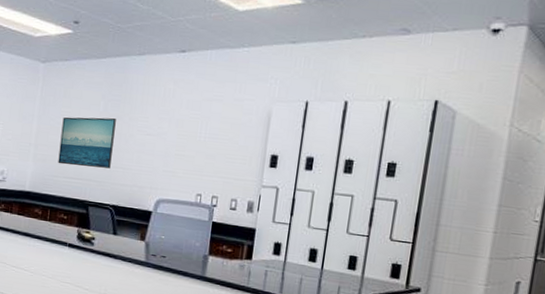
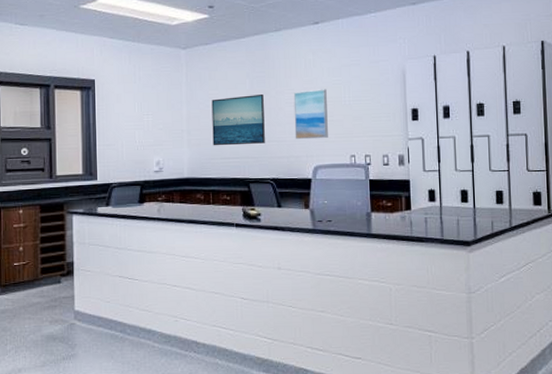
wall art: none [141,120,183,172] -> present [293,89,328,140]

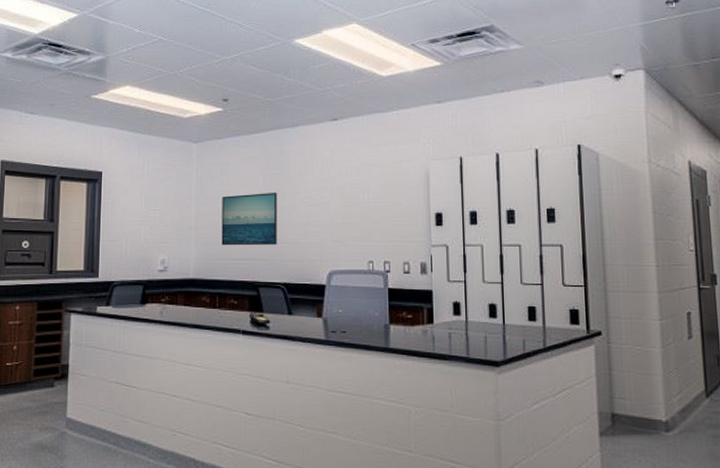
wall art: present [293,89,328,140] -> none [308,189,345,242]

